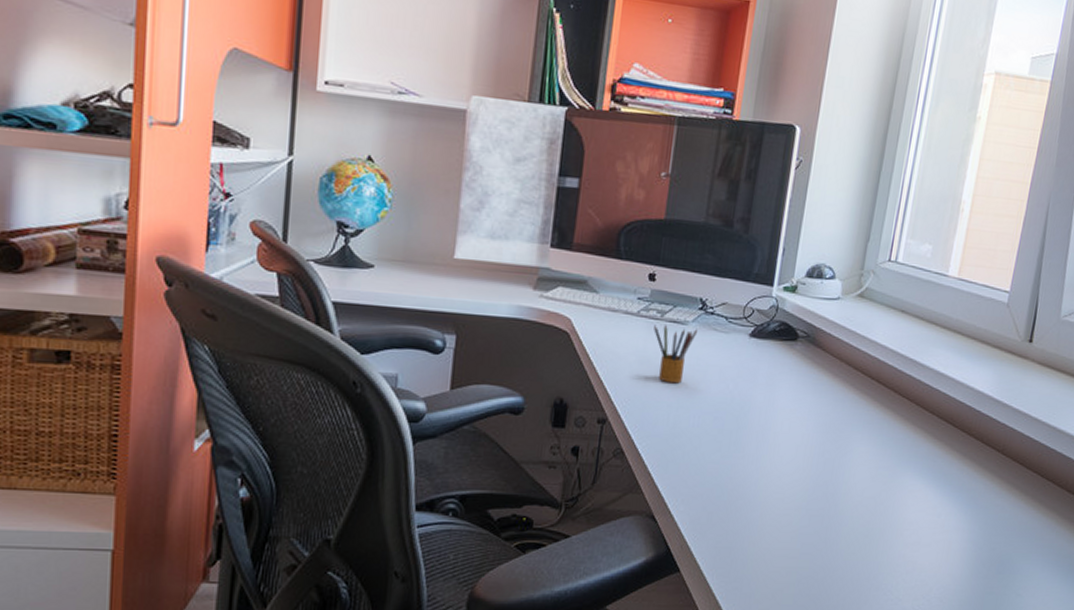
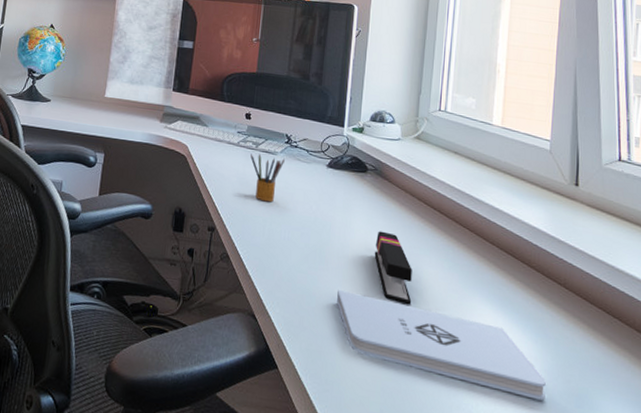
notepad: none [752,478,971,571] -> present [337,289,546,401]
stapler: none [799,408,841,488] -> present [374,231,412,305]

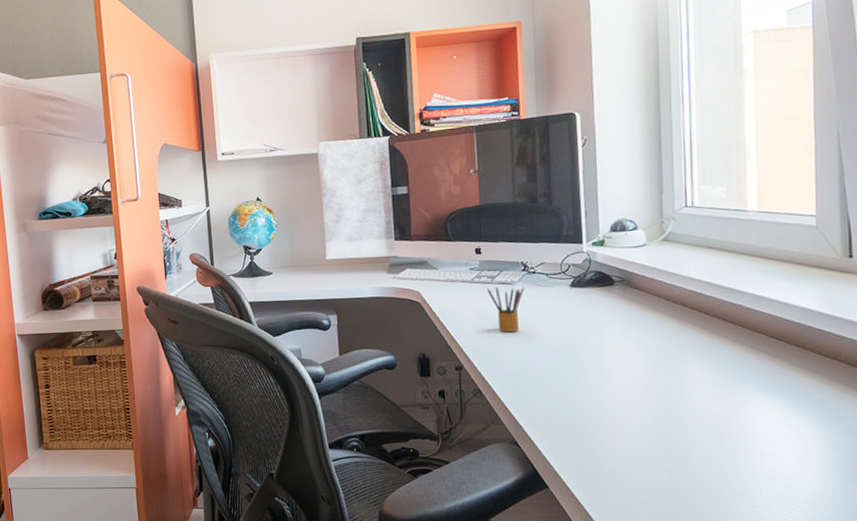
notepad: present [337,289,546,401] -> none [599,404,835,477]
stapler: present [374,231,412,305] -> none [632,340,679,408]

